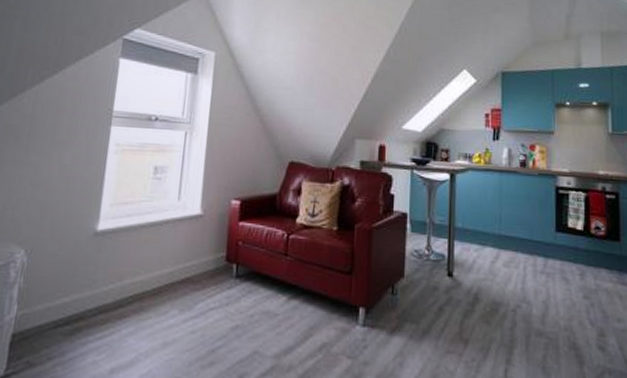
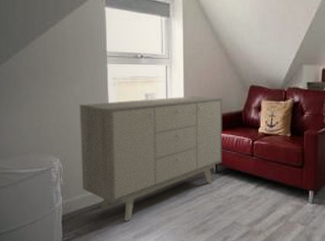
sideboard: none [48,171,253,346] -> present [79,96,223,221]

